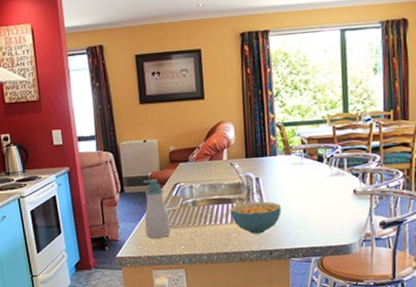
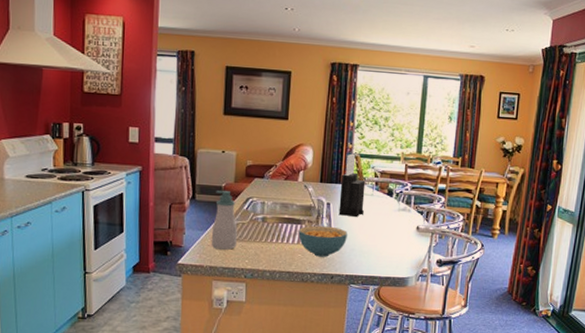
knife block: none [266,123,295,189] -> present [338,153,366,218]

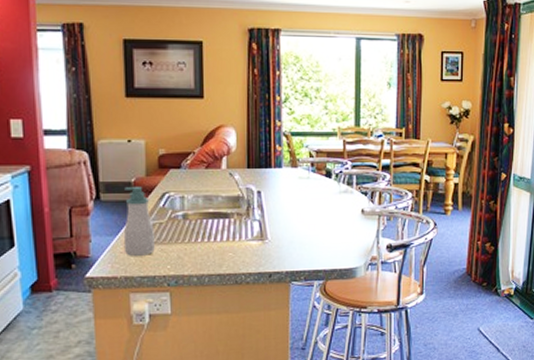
cereal bowl: present [298,225,347,257] -> none [227,217,284,254]
knife block: present [338,153,366,218] -> none [271,132,300,205]

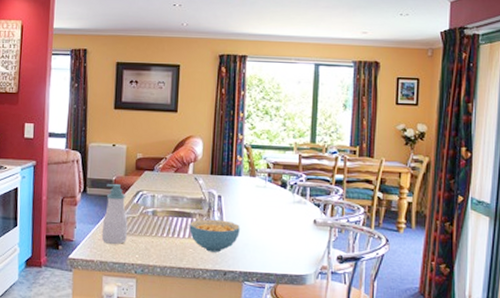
cereal bowl: none [227,217,284,254] -> present [189,219,240,252]

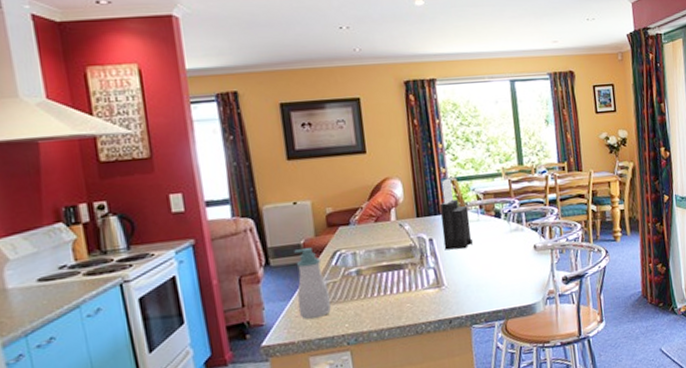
cereal bowl: present [189,219,240,252] -> none [401,264,459,303]
knife block: none [230,144,258,211] -> present [439,178,473,250]

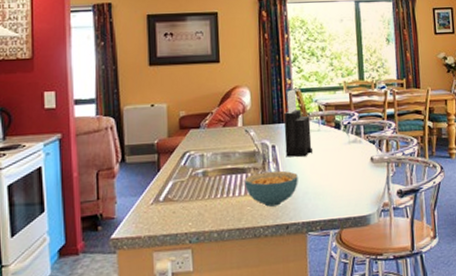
soap bottle: present [294,247,331,319] -> none [147,147,177,215]
cereal bowl: none [401,264,459,303] -> present [244,170,298,207]

